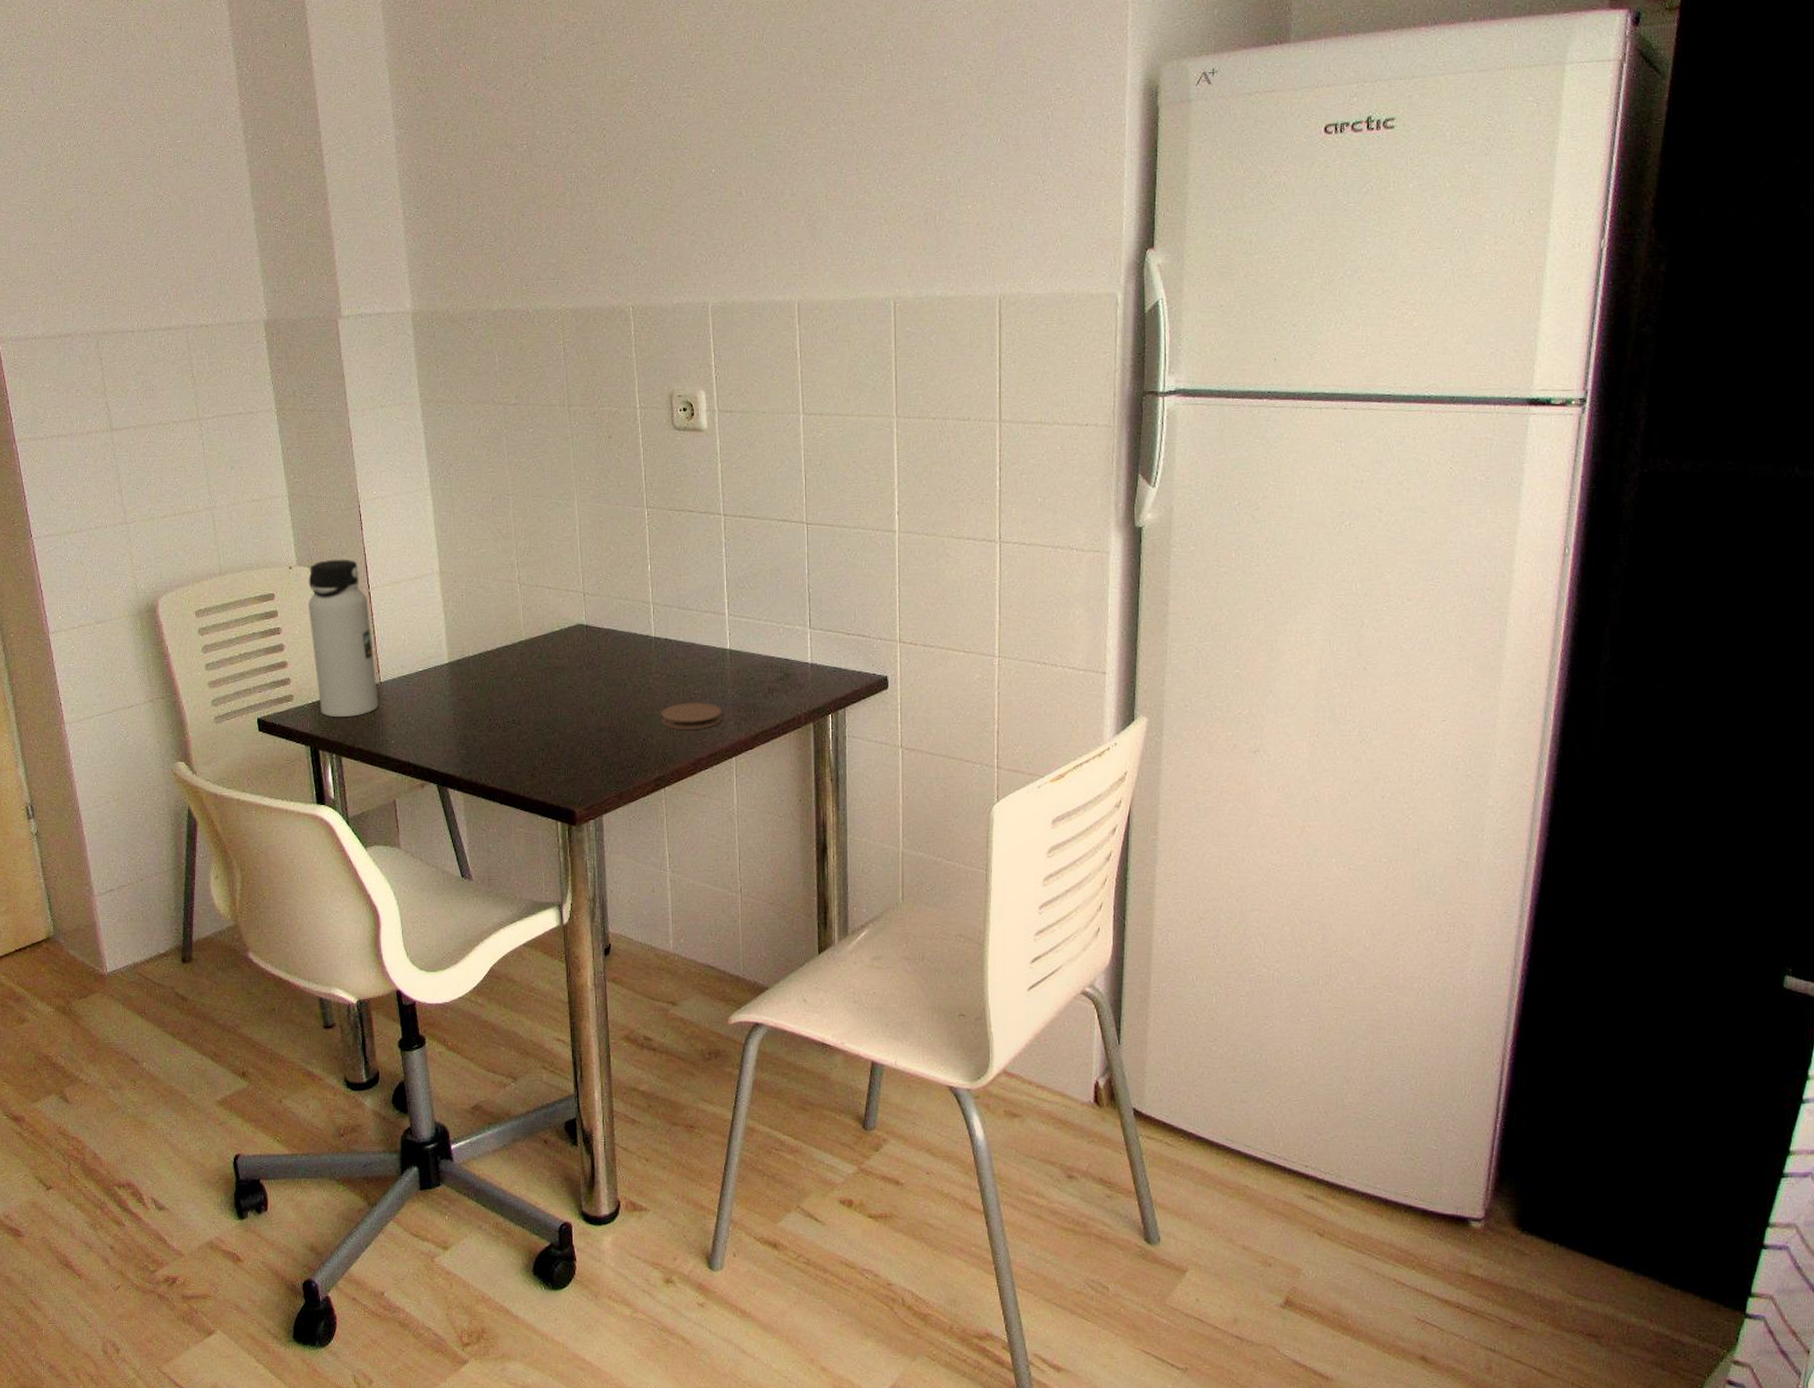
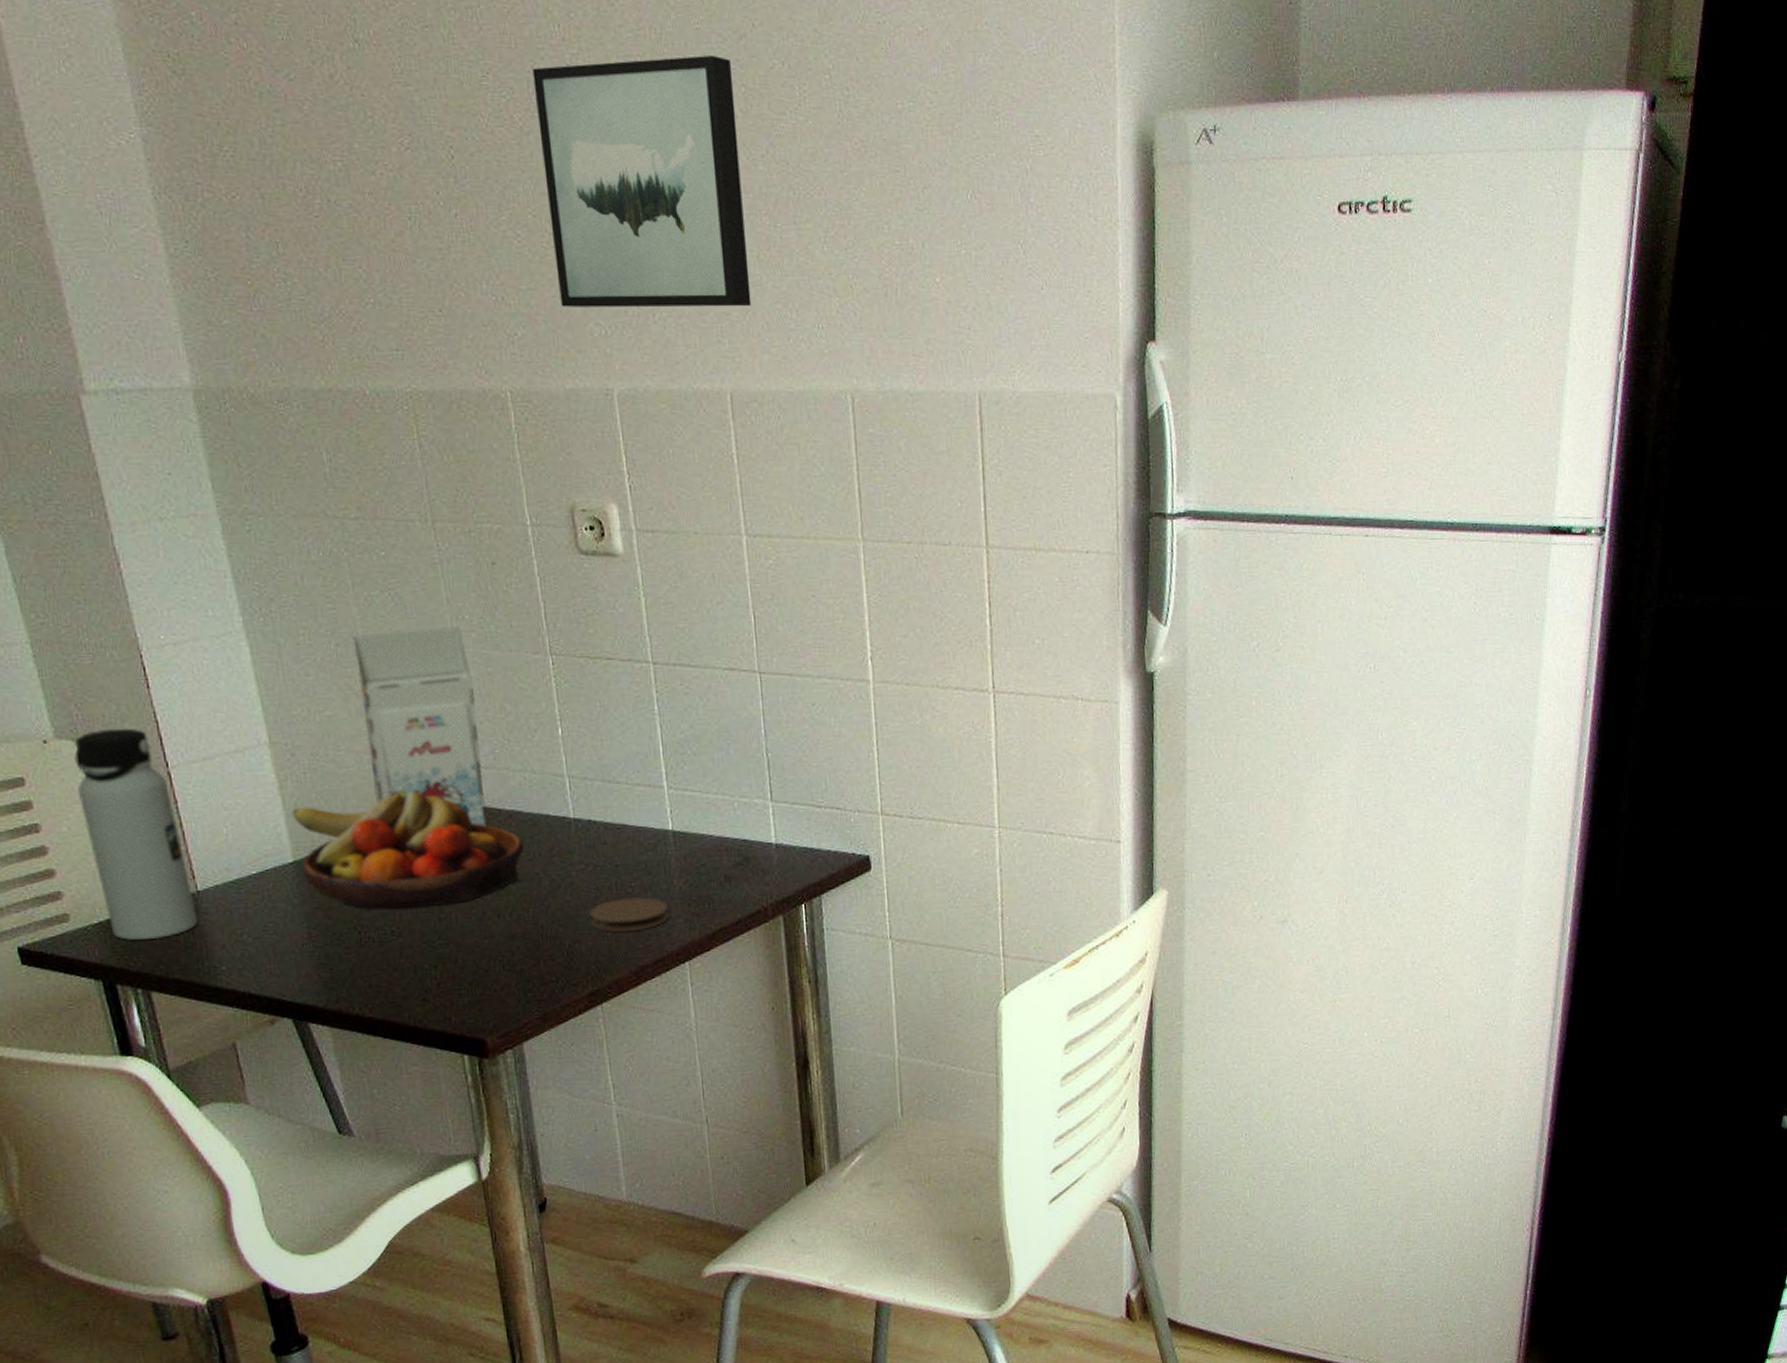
fruit bowl: none [450,610,616,702] -> present [291,790,525,909]
gift box: none [504,486,590,641] -> present [352,627,486,827]
wall art: none [666,46,819,242] -> present [532,54,752,308]

